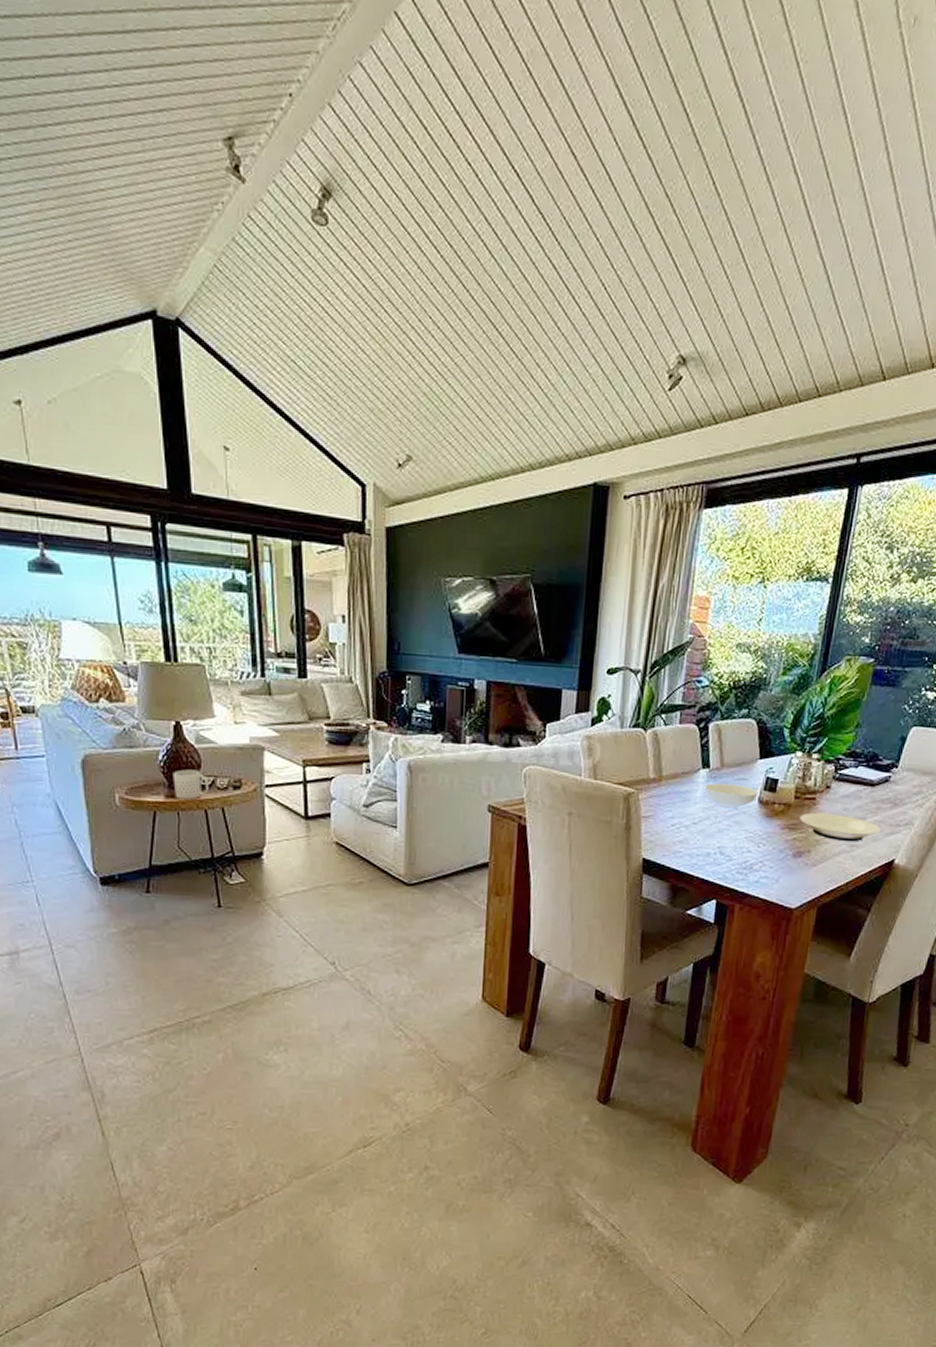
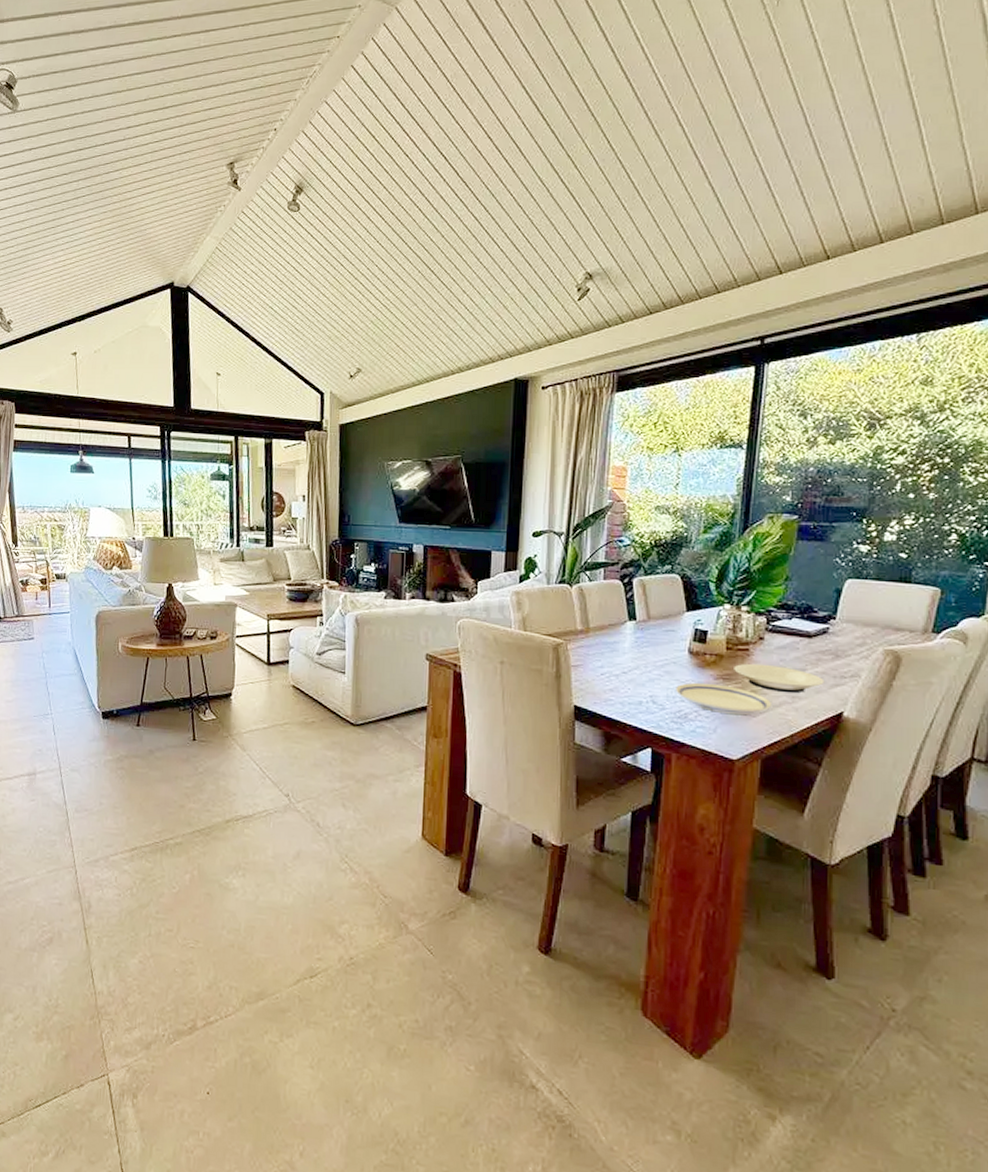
mug: present [173,769,209,800] -> none [163,623,192,648]
bowl: present [704,783,759,809] -> none [632,634,688,659]
plate: none [743,832,831,865] -> present [676,682,771,716]

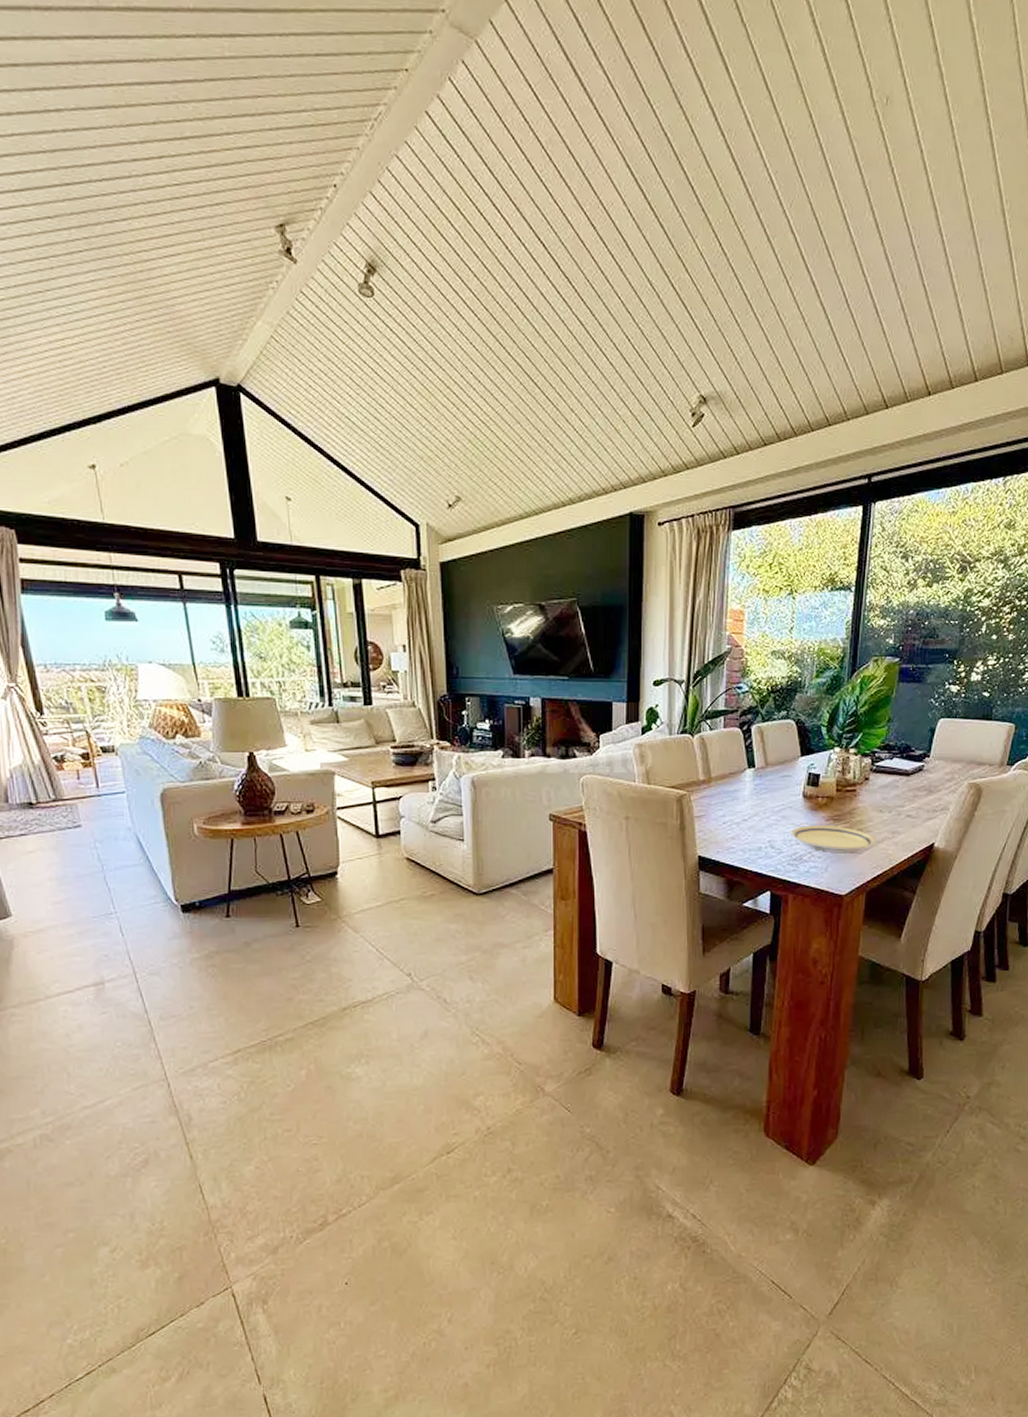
plate: present [734,663,825,693] -> none [843,803,920,828]

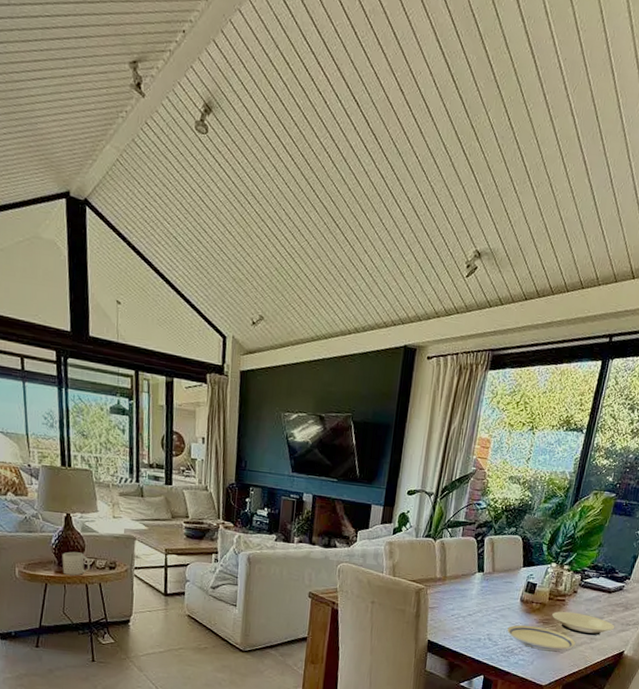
mug: none [248,797,284,825] -> present [62,551,91,576]
plate: none [843,803,920,828] -> present [552,611,615,635]

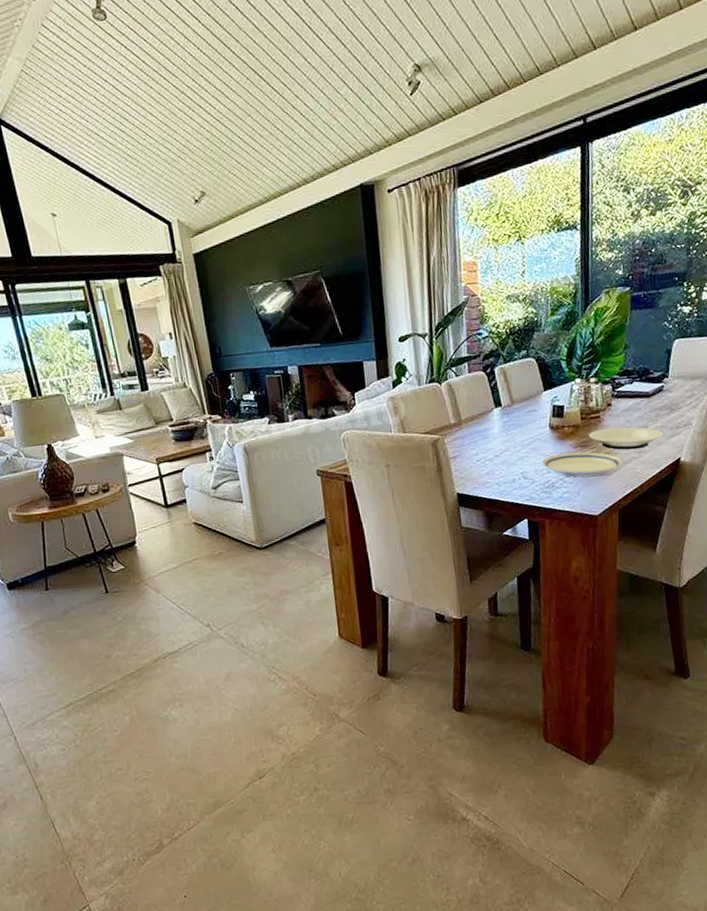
mug: present [62,551,91,576] -> none [52,481,84,508]

